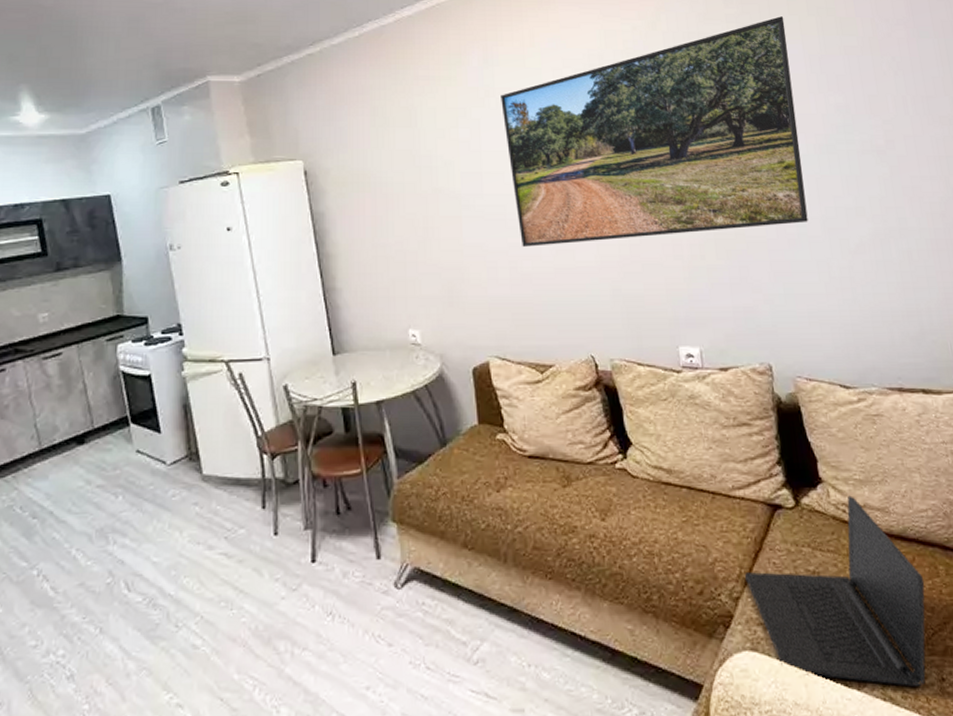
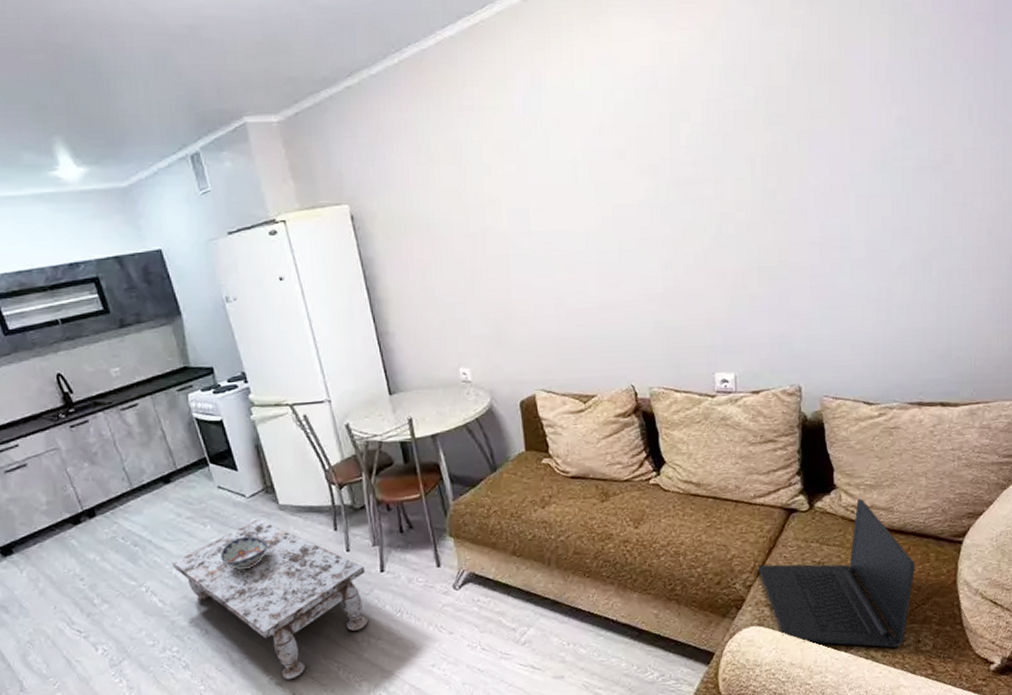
coffee table: none [73,491,295,701] -> present [172,519,368,680]
decorative bowl: none [130,511,186,553] -> present [220,536,269,570]
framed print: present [501,16,808,247] -> none [548,16,855,283]

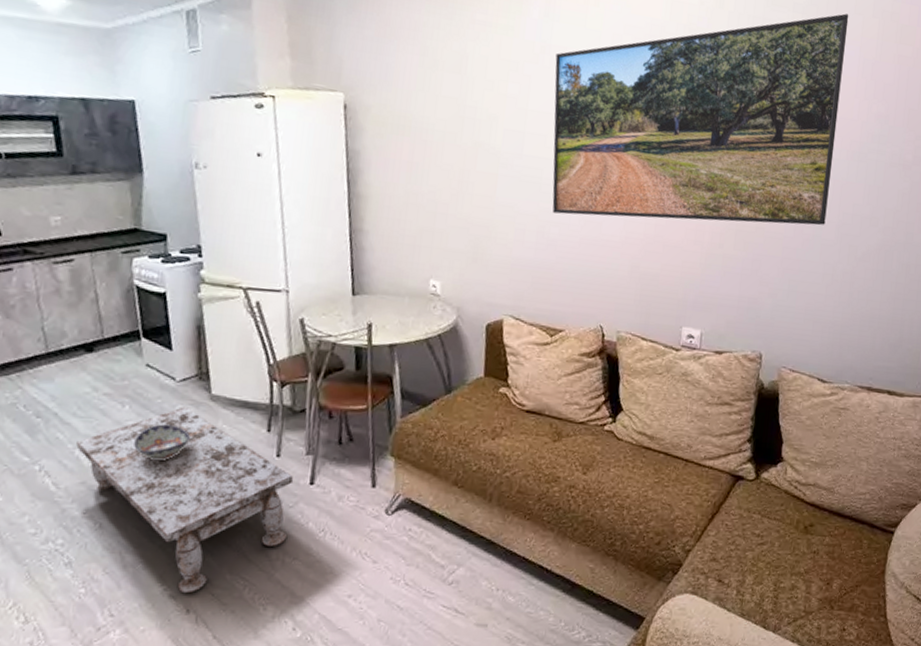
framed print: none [548,16,855,283] -> present [552,13,849,225]
laptop: present [757,498,916,648] -> none [698,475,849,633]

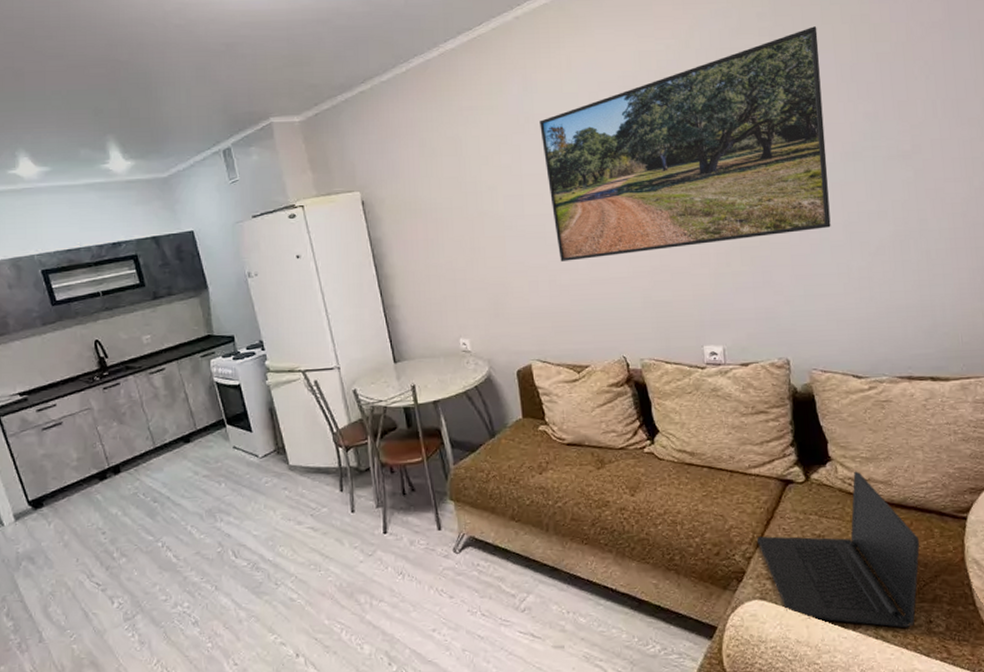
coffee table: present [76,407,294,594] -> none [188,479,370,640]
decorative bowl: present [134,424,191,461] -> none [233,495,278,528]
laptop: none [698,475,849,633] -> present [756,471,920,627]

